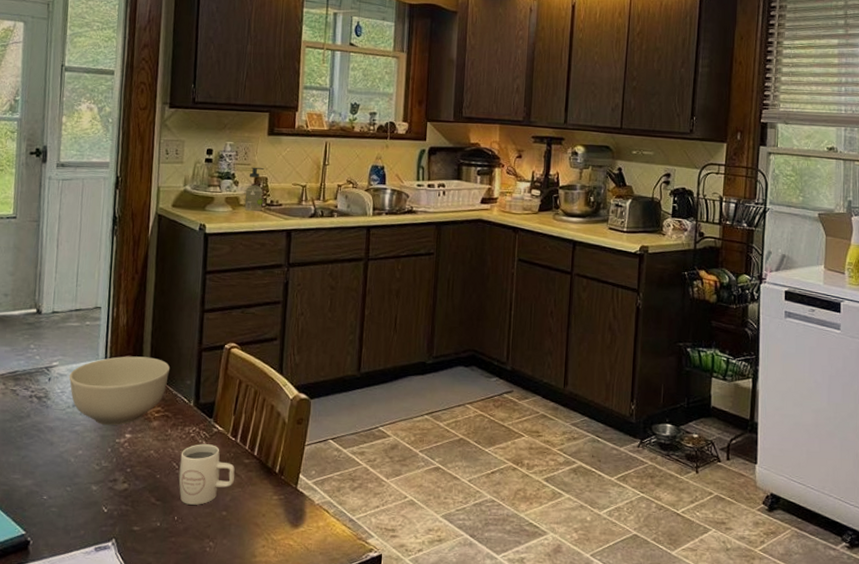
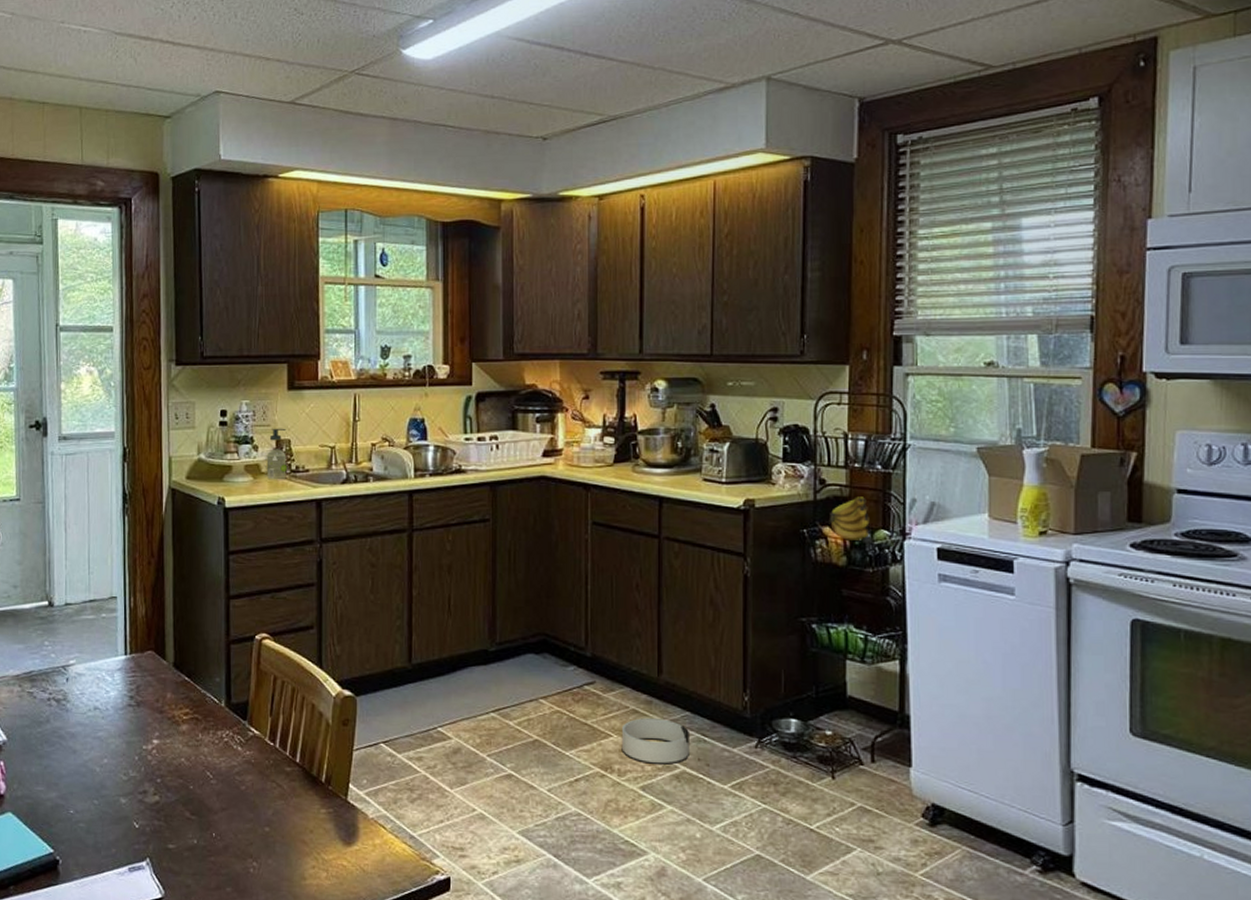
bowl: present [69,356,171,425] -> none [87,651,197,730]
mug: present [178,444,235,505] -> none [214,750,277,820]
pet bowl: none [531,422,586,460] -> present [621,718,689,765]
banana: none [704,248,736,283] -> present [828,496,870,540]

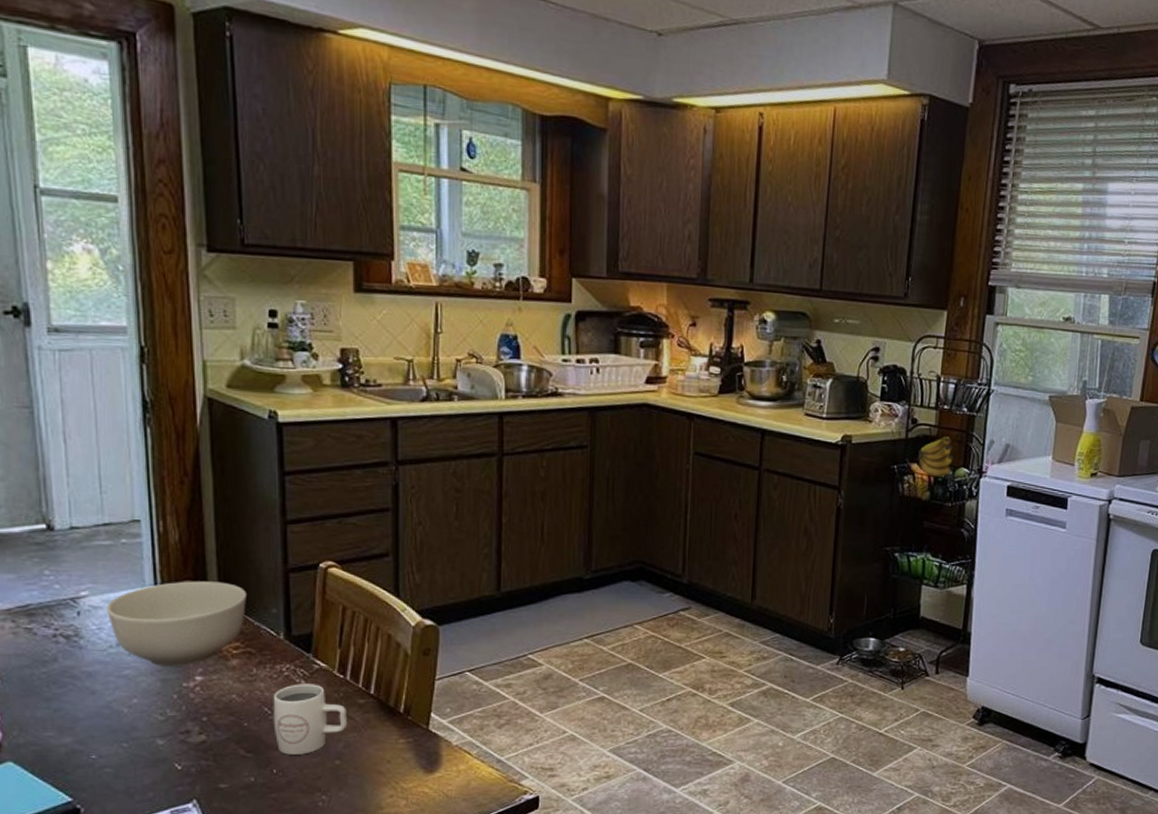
bowl: none [87,651,197,730] -> present [106,581,248,666]
mug: none [214,750,277,820] -> present [273,684,348,755]
soap dispenser: present [264,428,288,479] -> none [326,334,356,393]
pet bowl: present [621,718,689,765] -> none [713,641,778,682]

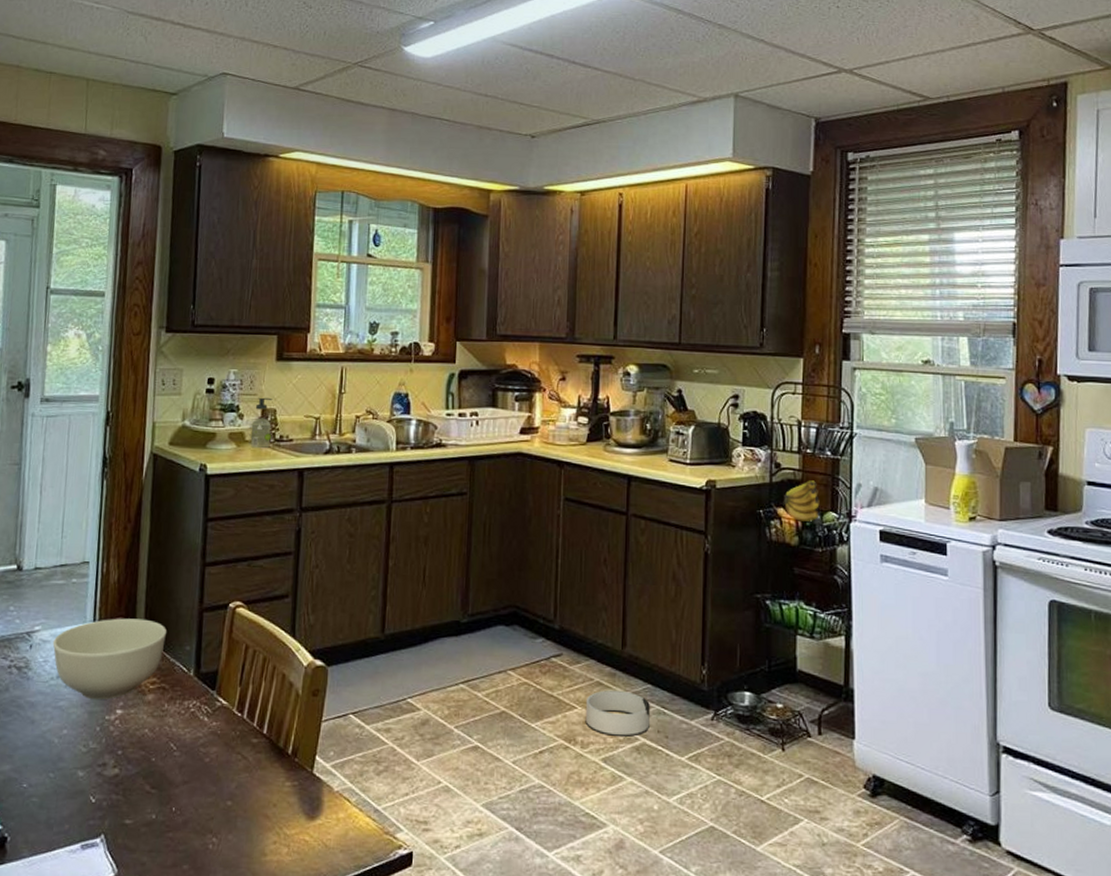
mug: present [273,684,348,755] -> none [176,720,242,794]
soap dispenser: none [326,334,356,393] -> present [248,397,273,448]
pet bowl: none [713,641,778,682] -> present [585,690,650,737]

